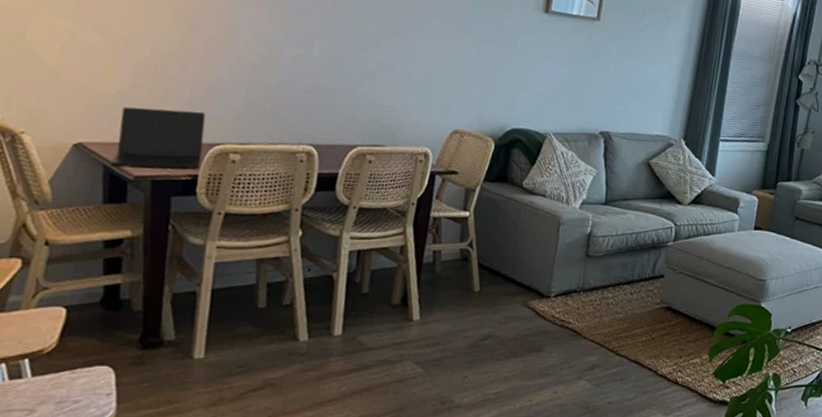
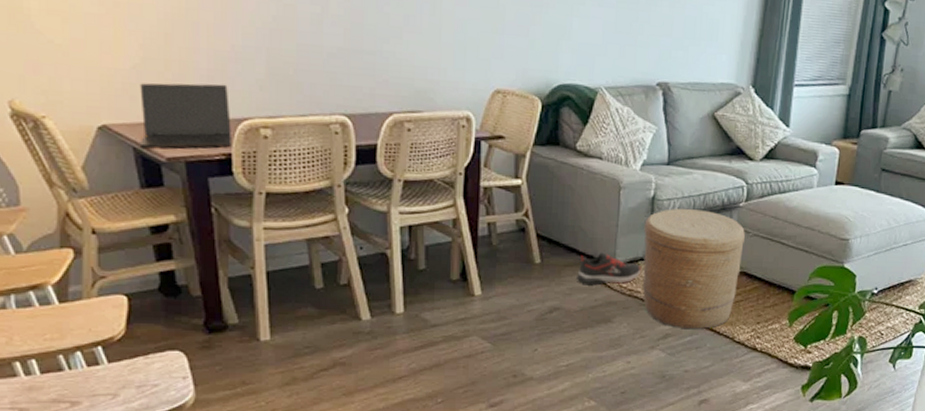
athletic shoe: none [512,283,575,315] -> present [577,252,642,286]
woven basket: none [573,245,672,361] -> present [642,209,746,330]

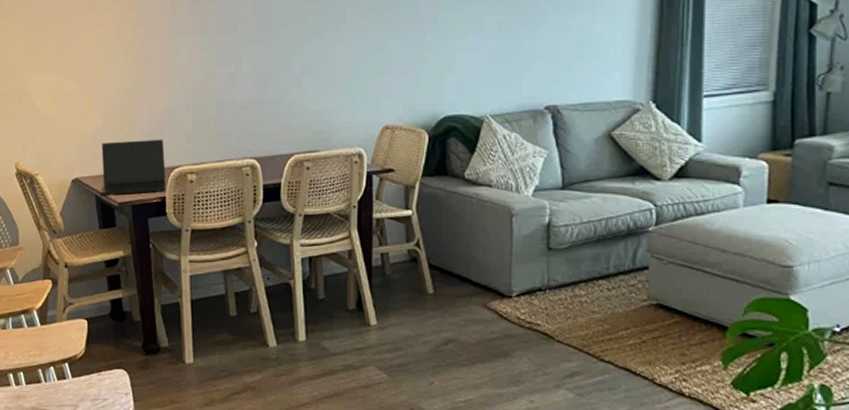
athletic shoe: present [577,252,642,286] -> none [471,282,540,317]
woven basket: present [642,209,746,330] -> none [540,235,659,368]

